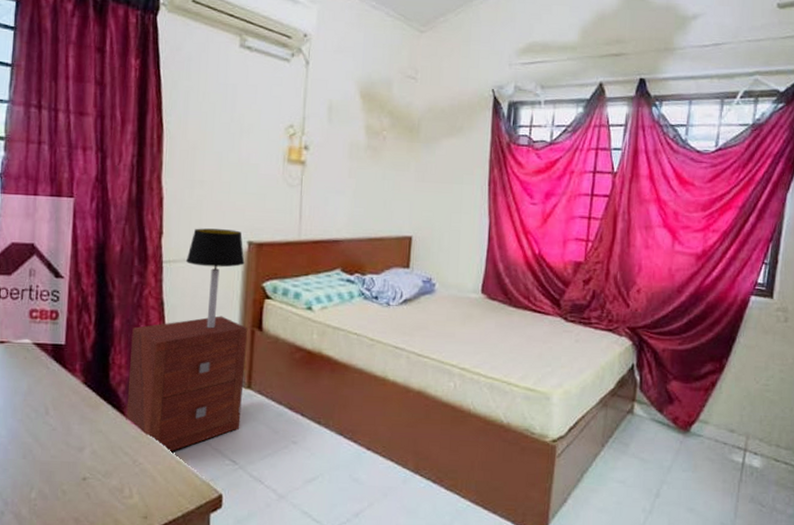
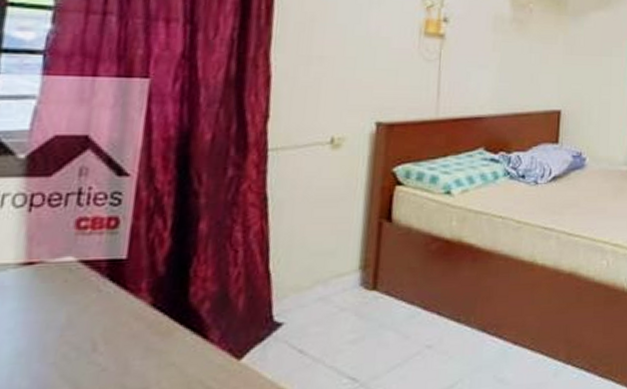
nightstand: present [126,316,248,452] -> none [209,208,375,379]
table lamp: present [185,228,245,329] -> none [297,109,372,224]

